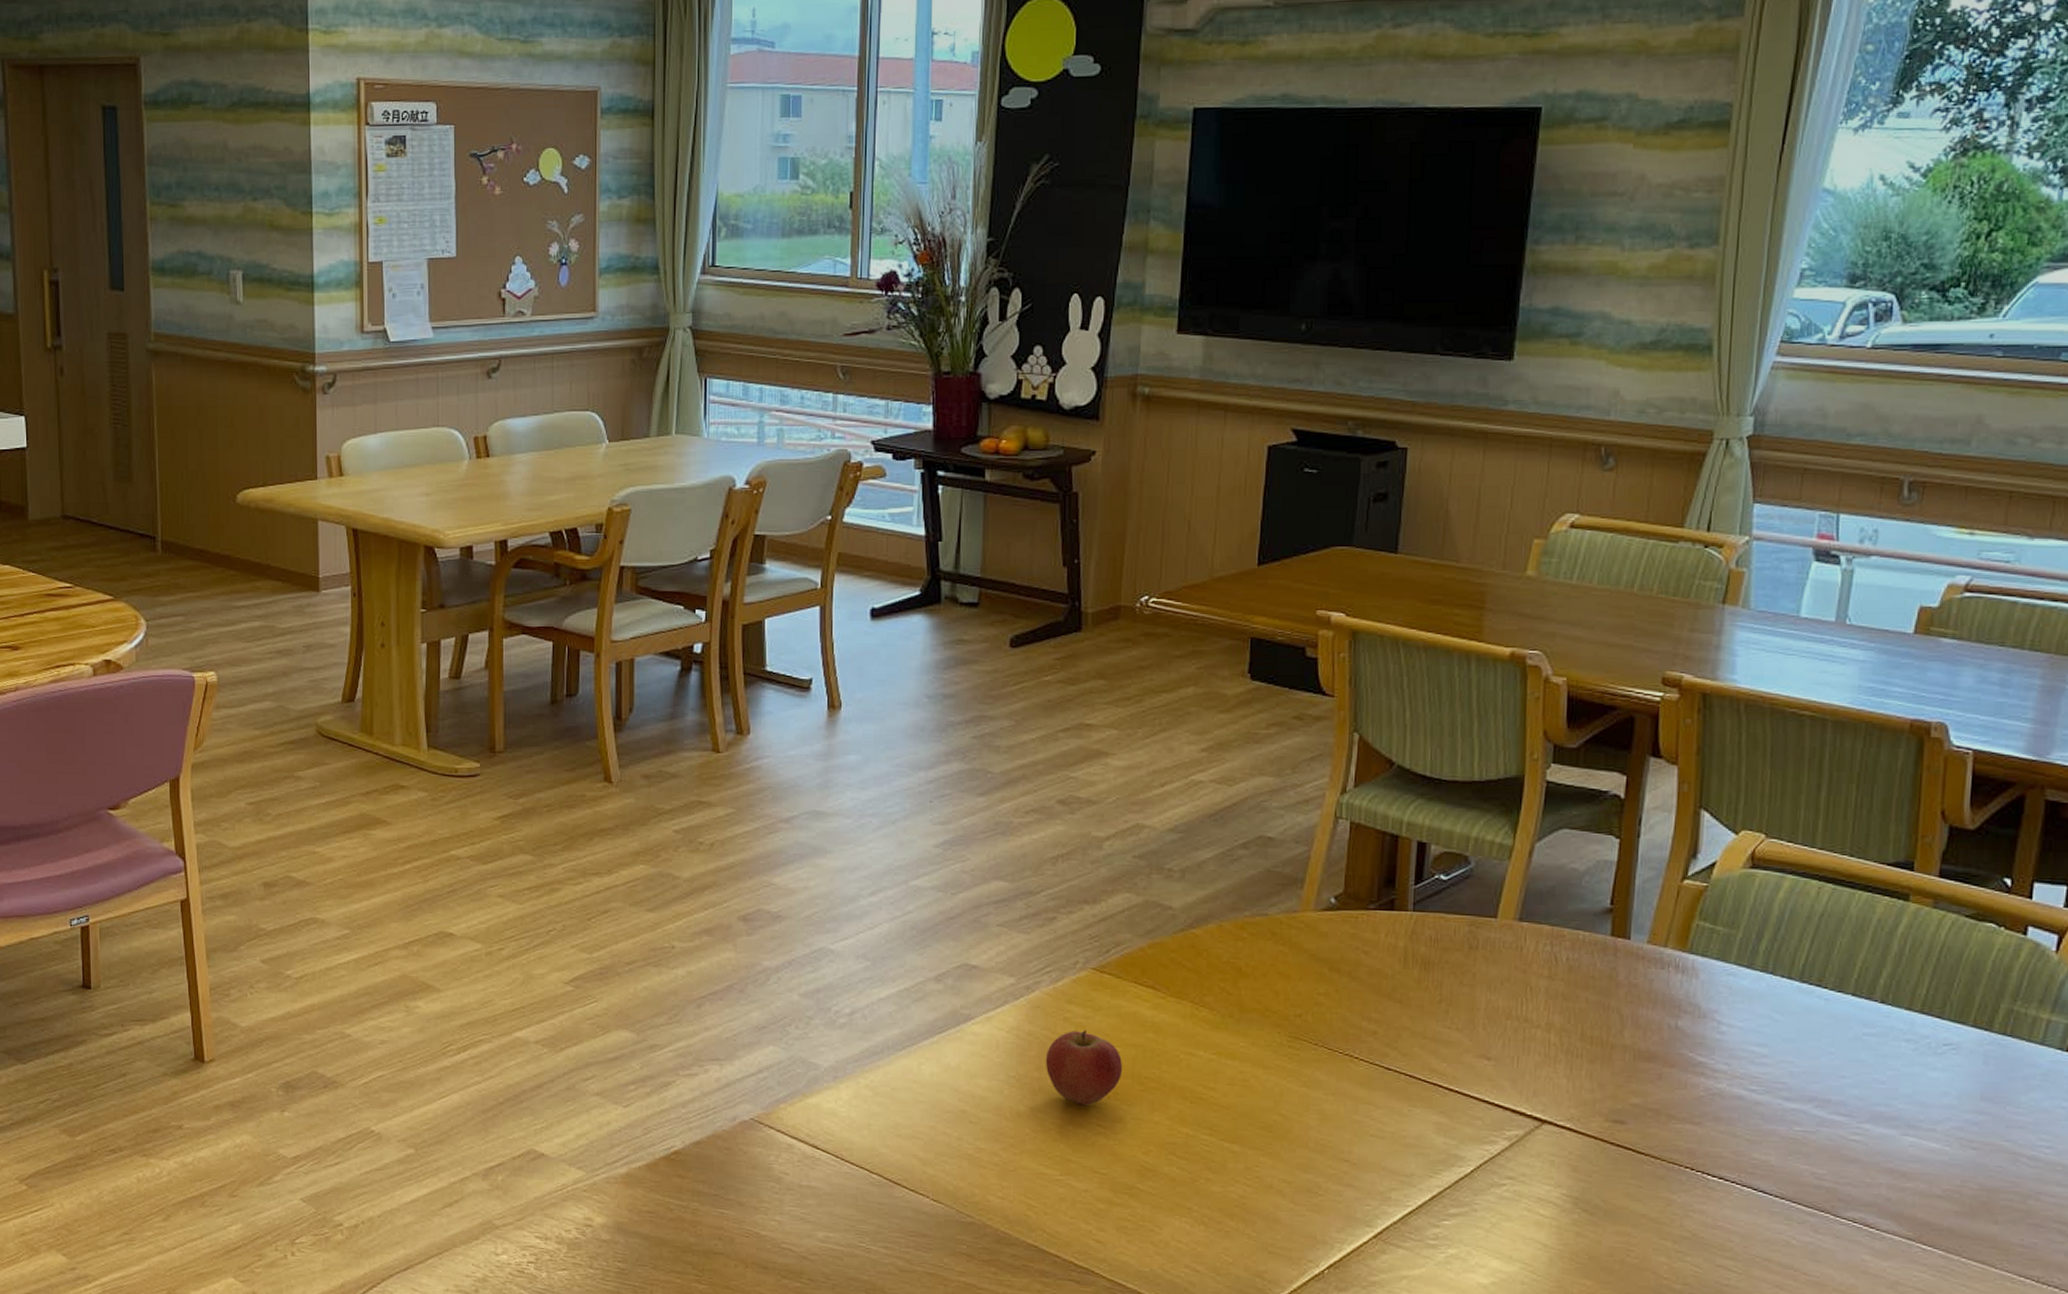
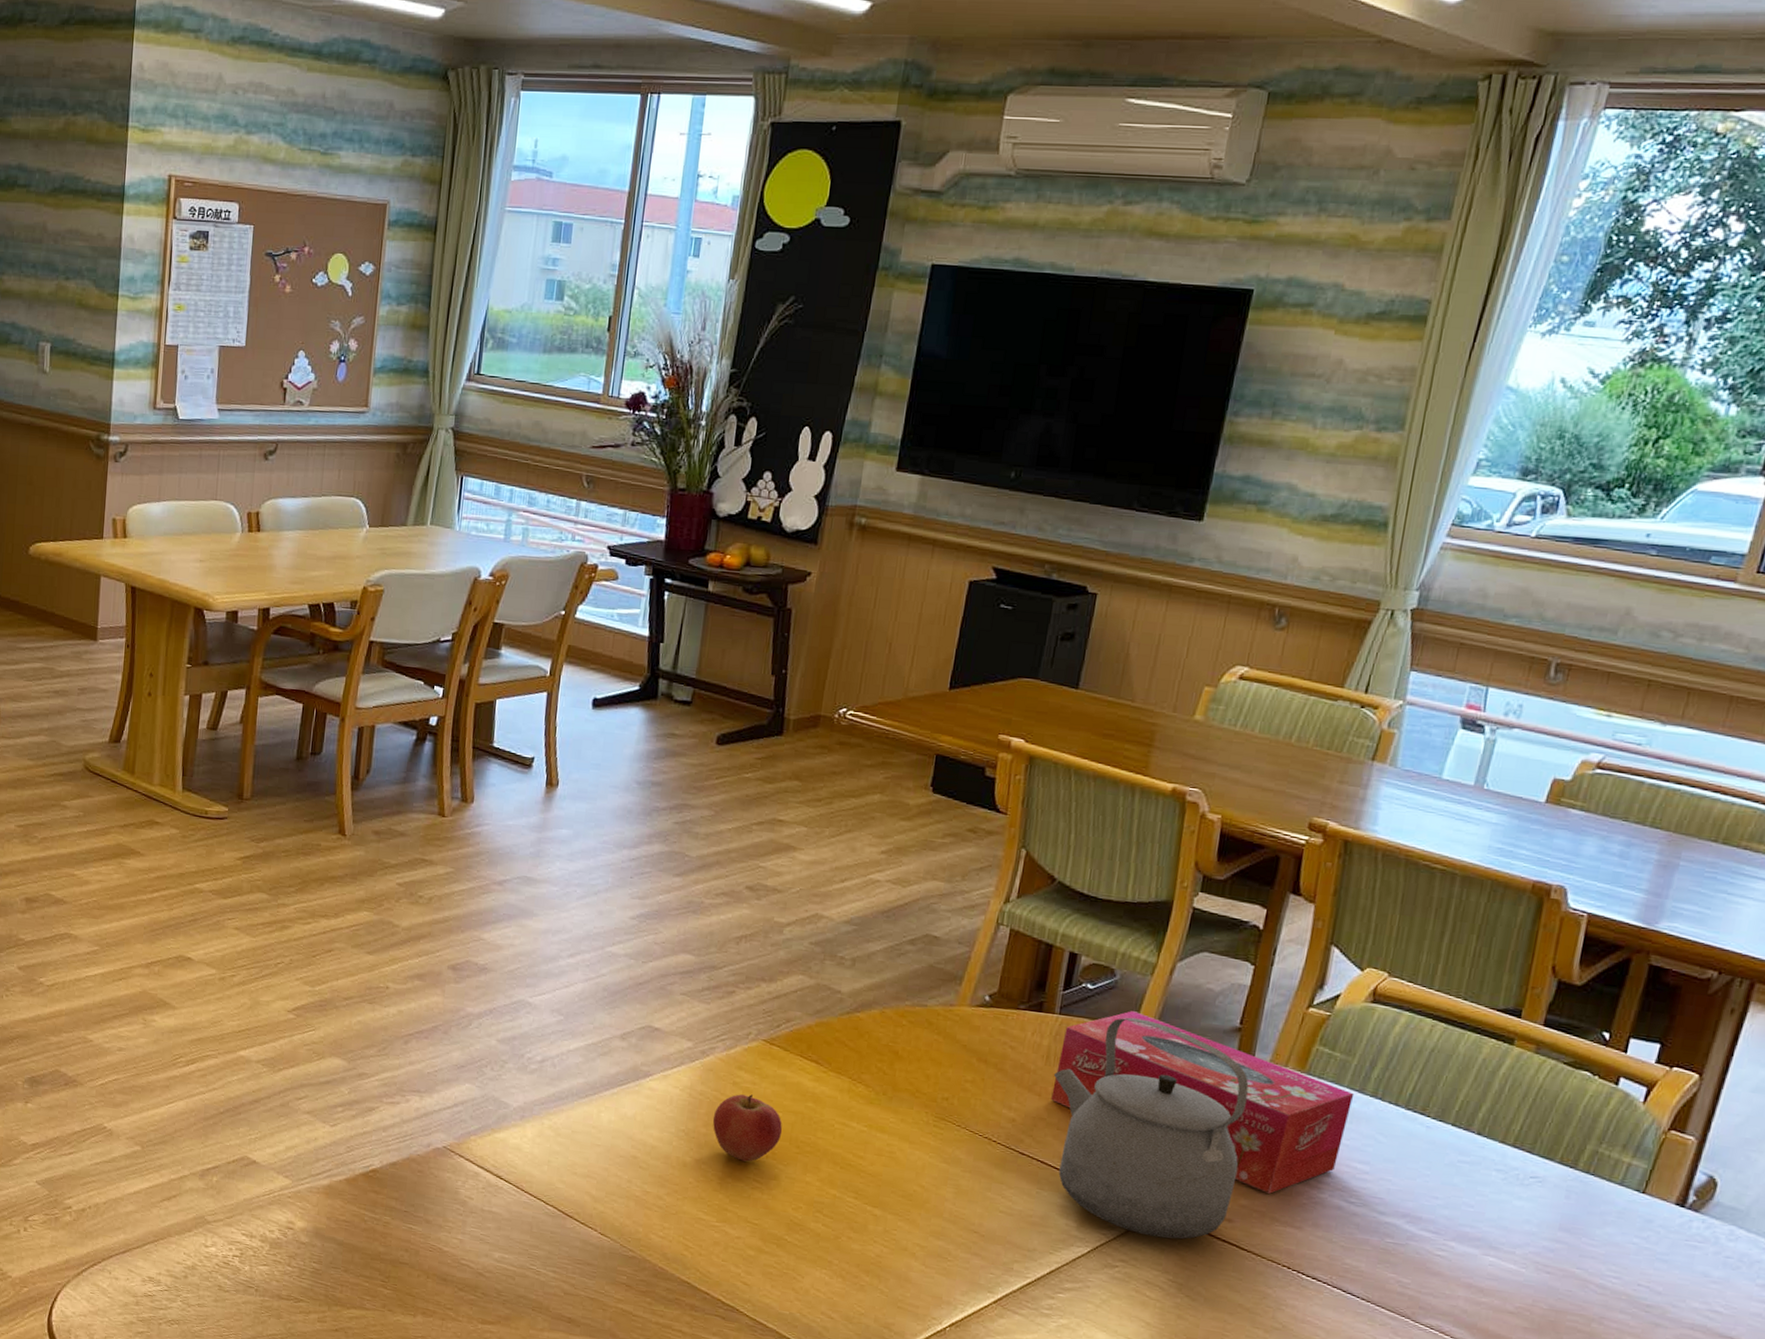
tissue box: none [1413,900,1743,1089] -> present [1051,1011,1355,1194]
tea kettle: none [1415,908,1628,1149] -> present [1054,1017,1249,1239]

